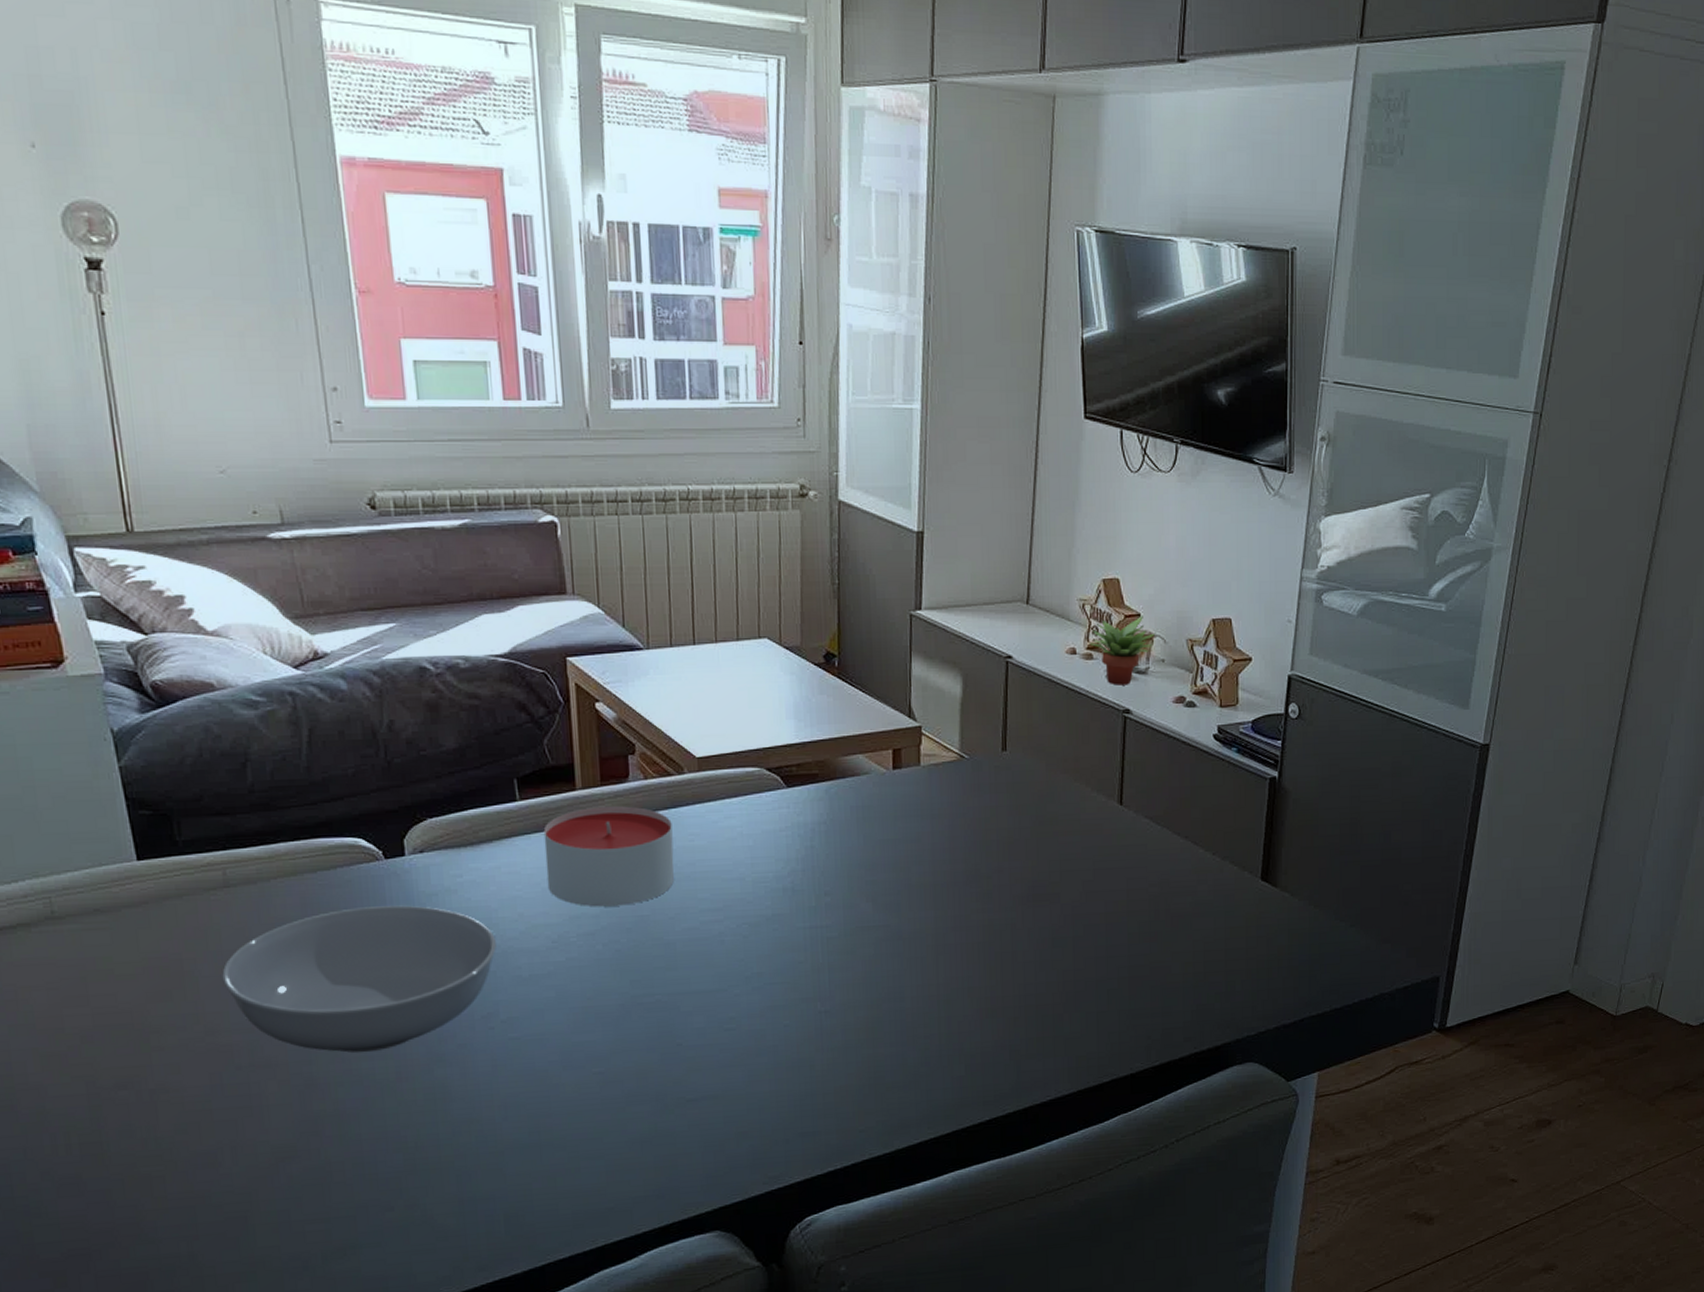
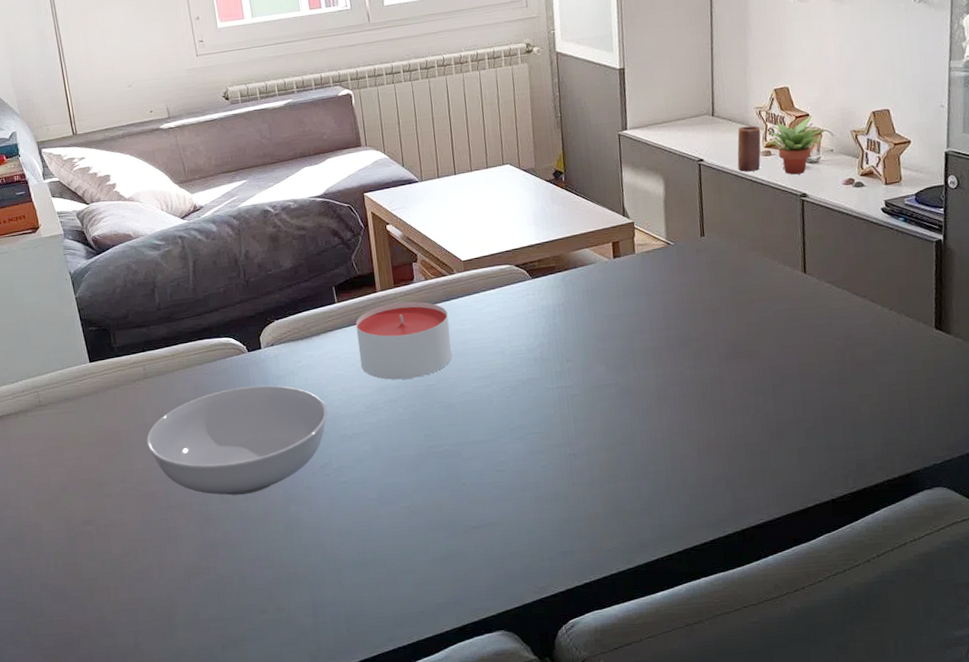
candle: none [1052,620,1083,677] -> present [737,126,761,172]

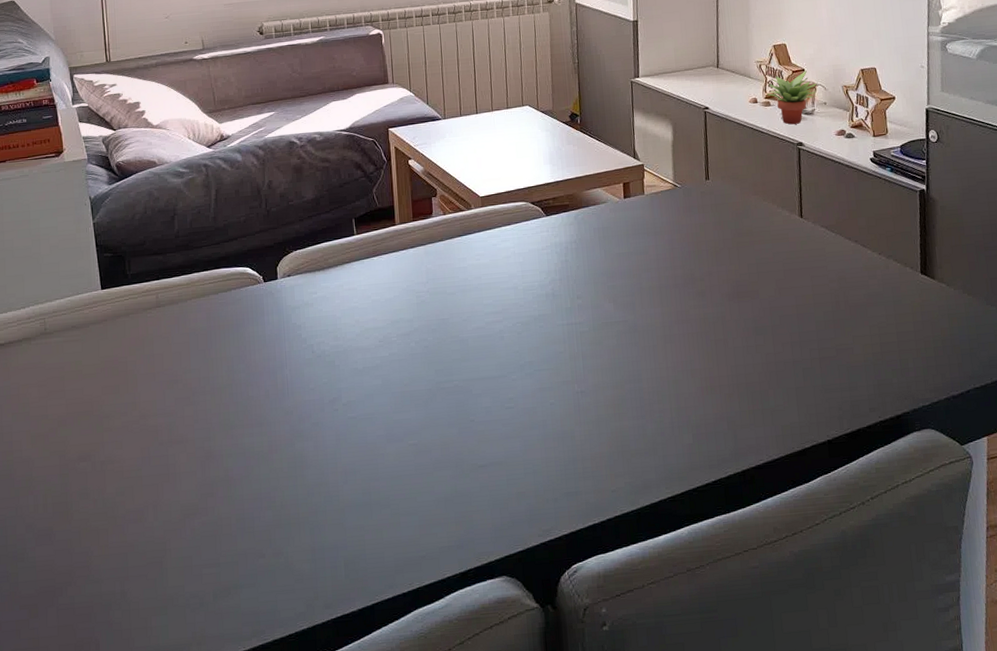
bowl: present [146,385,328,496] -> none [153,316,340,431]
candle: present [355,301,453,380] -> none [373,235,467,314]
candle: present [737,126,761,172] -> none [740,78,761,121]

